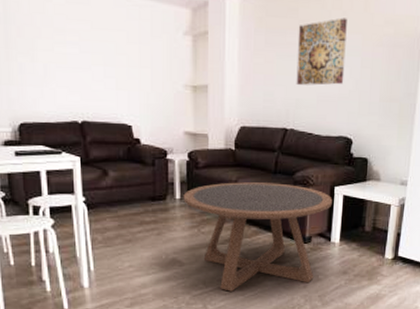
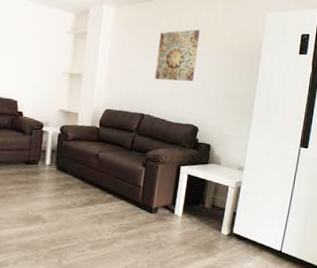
coffee table: present [183,182,333,292] -> none [52,154,179,250]

